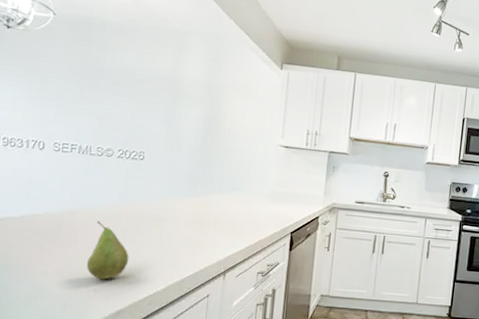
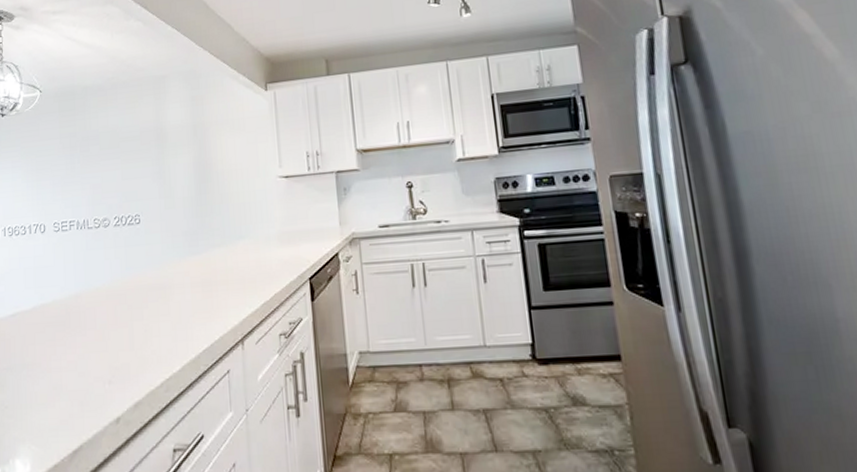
fruit: present [86,221,129,280] -> none [98,300,140,368]

